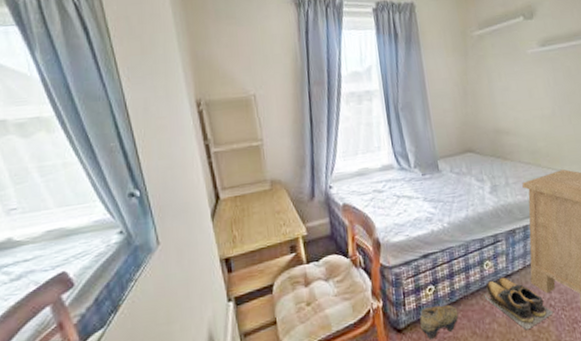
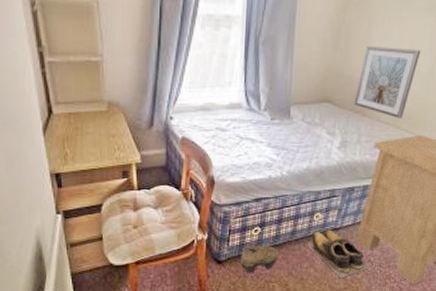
picture frame: none [491,95,541,158] -> present [354,46,421,119]

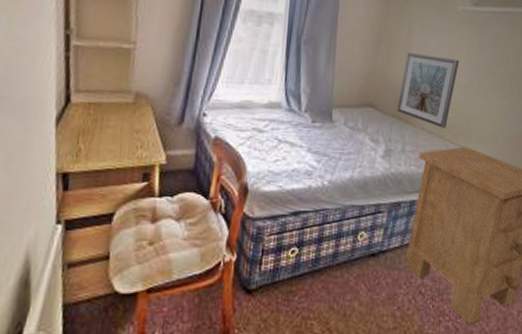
shoe: present [241,246,279,274] -> none [274,271,319,308]
shoes: present [307,229,371,278] -> none [350,252,422,315]

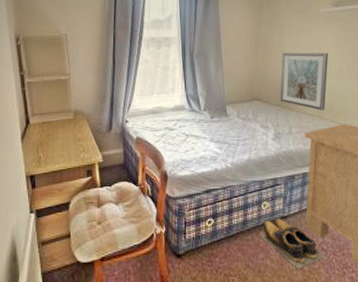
shoes: none [350,252,422,315] -> present [259,218,326,269]

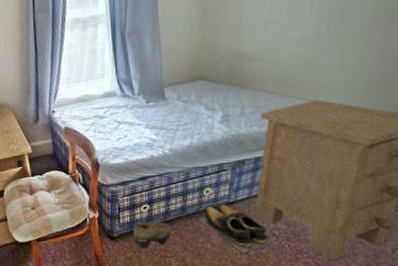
shoe: none [198,237,234,268] -> present [133,222,172,250]
picture frame: present [280,52,329,111] -> none [231,13,302,86]

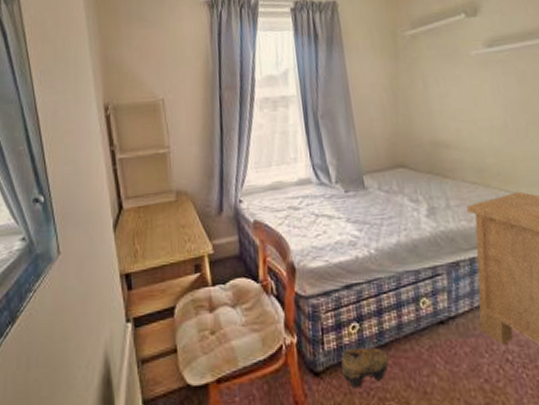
shoes: present [200,204,277,254] -> none [420,319,512,389]

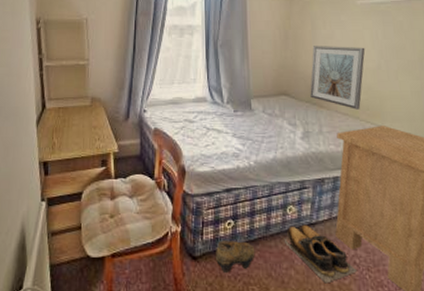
shoes: none [420,319,512,389] -> present [283,224,358,284]
picture frame: none [427,103,491,177] -> present [310,46,365,110]

